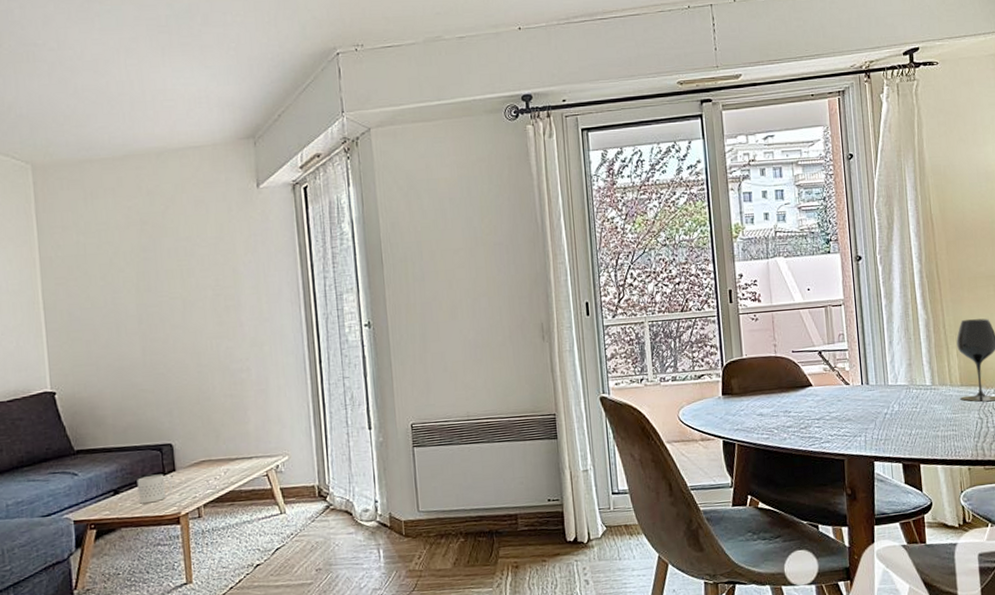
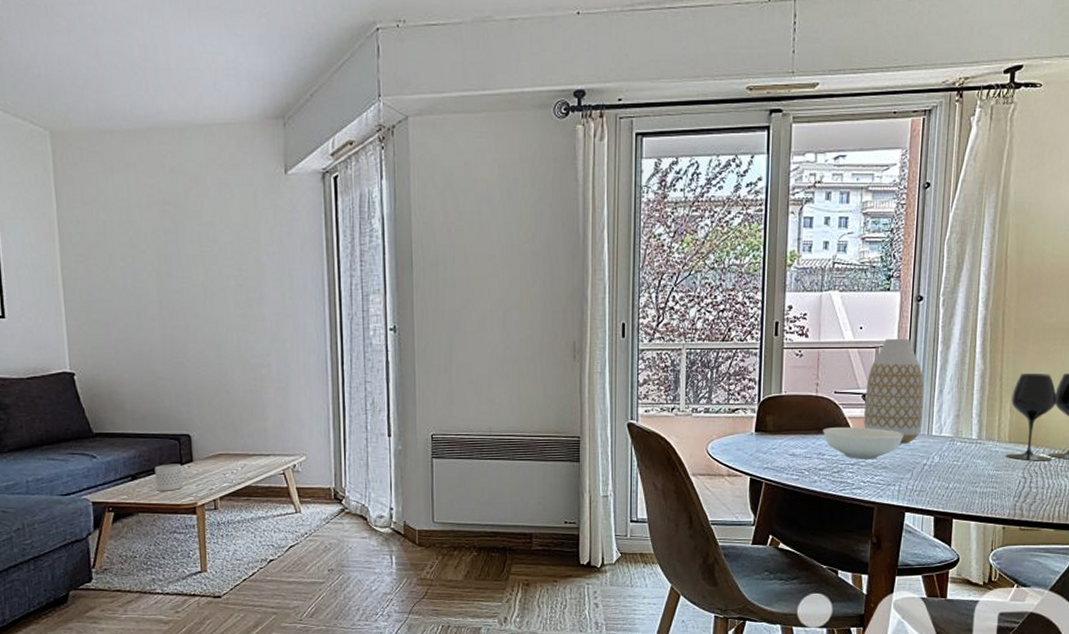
bowl: none [786,382,862,414] -> present [823,427,903,459]
vase: none [820,296,878,396] -> present [864,338,924,444]

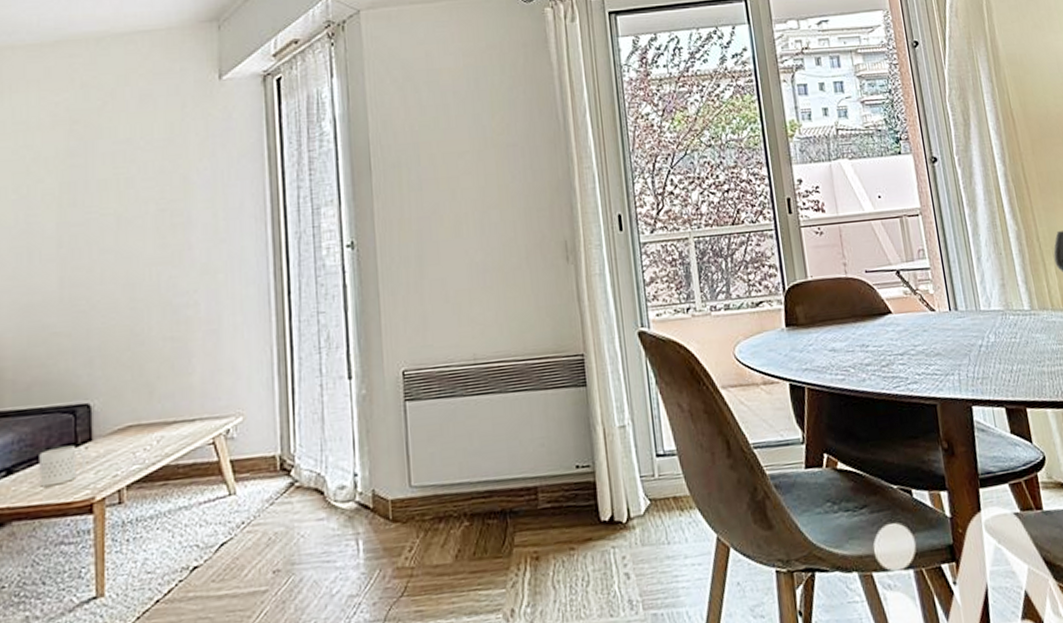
bowl: present [823,427,903,459] -> none [861,308,951,347]
vase: present [864,338,924,444] -> none [897,204,968,324]

